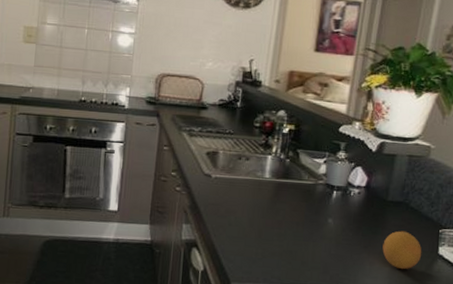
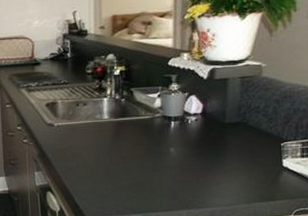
fruit: present [382,231,422,269] -> none [226,149,267,185]

